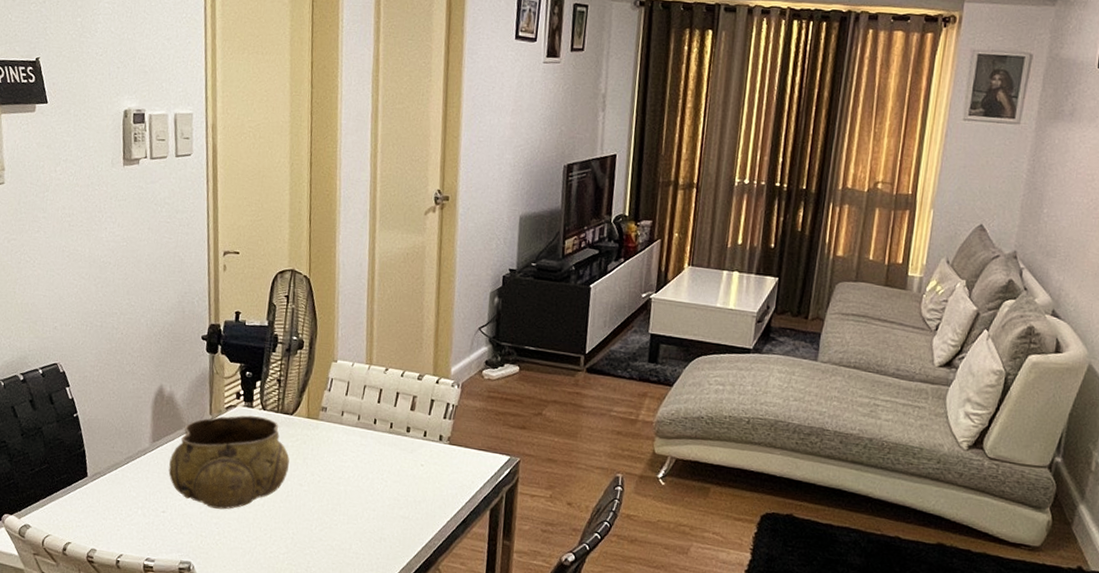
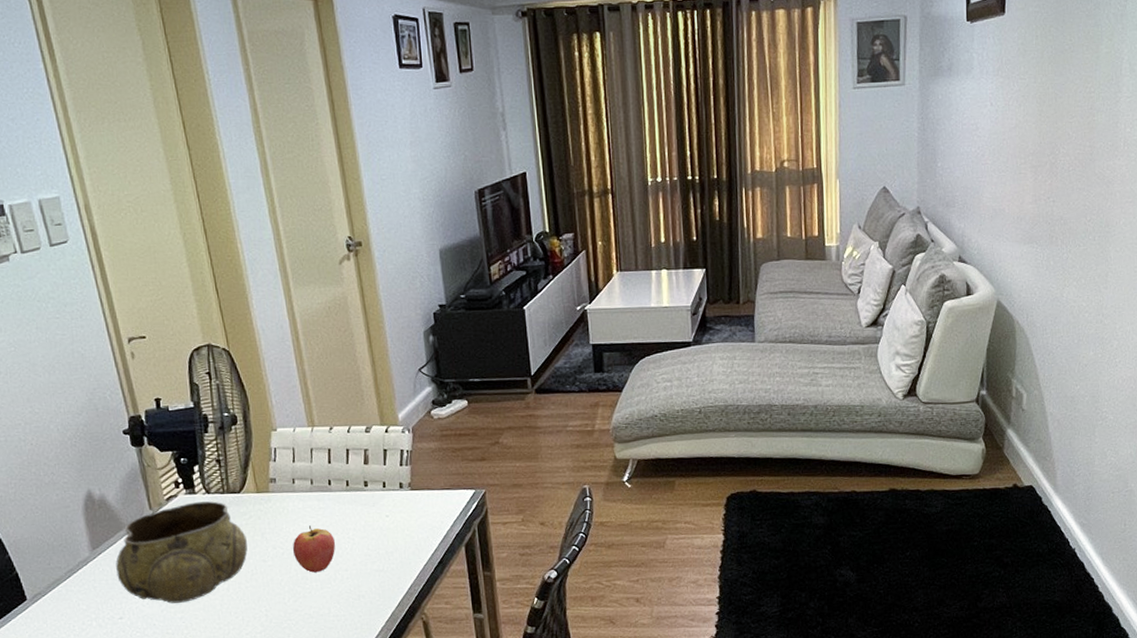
fruit: none [328,459,370,507] -> present [292,525,336,573]

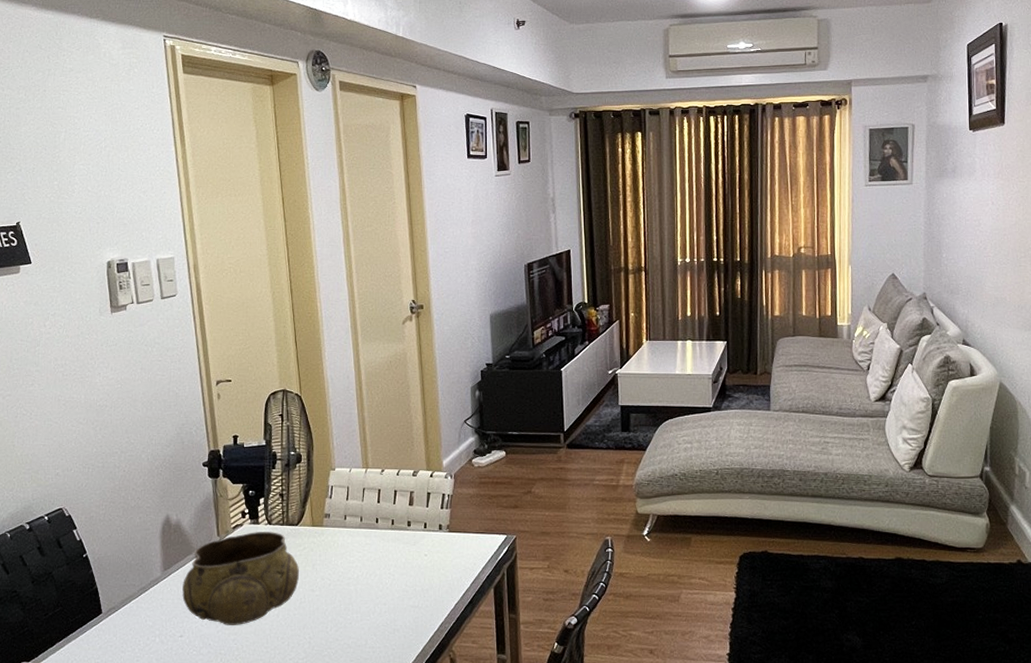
fruit: present [292,525,336,573] -> none [338,560,378,605]

